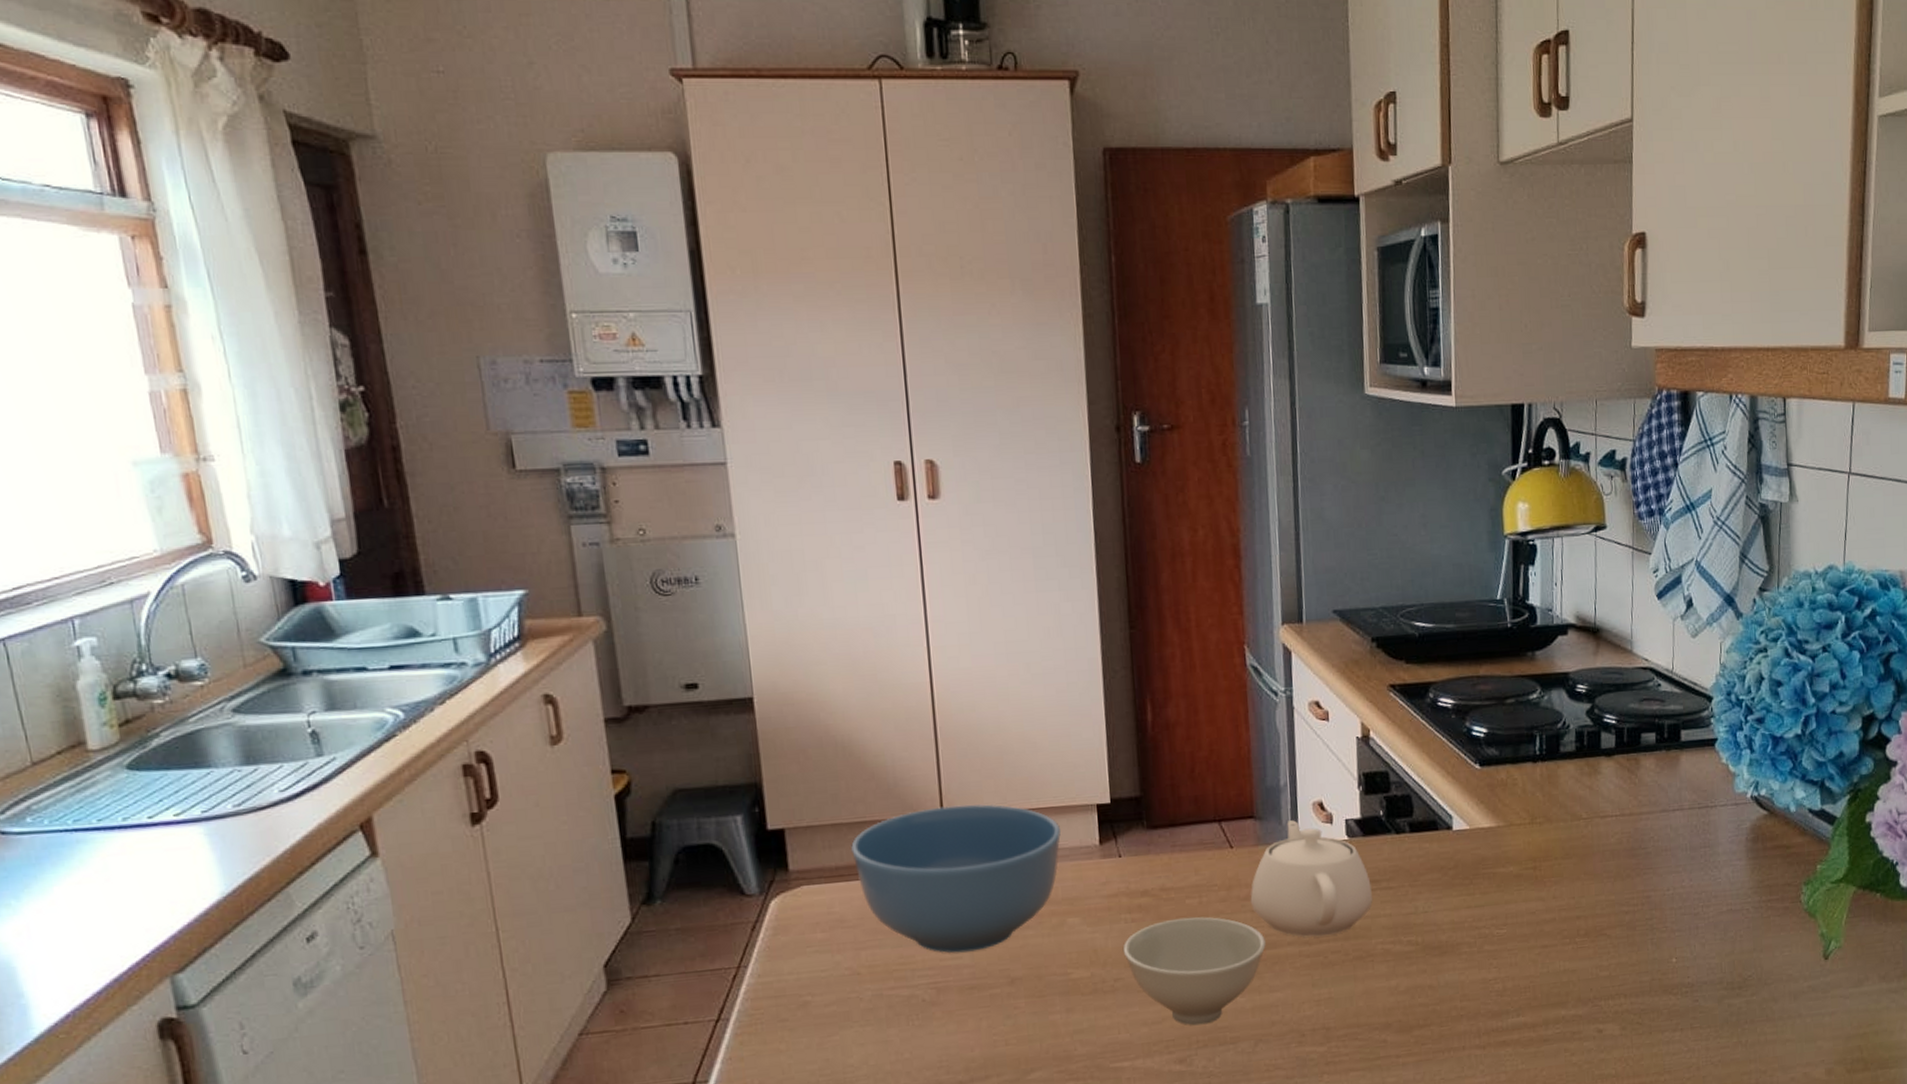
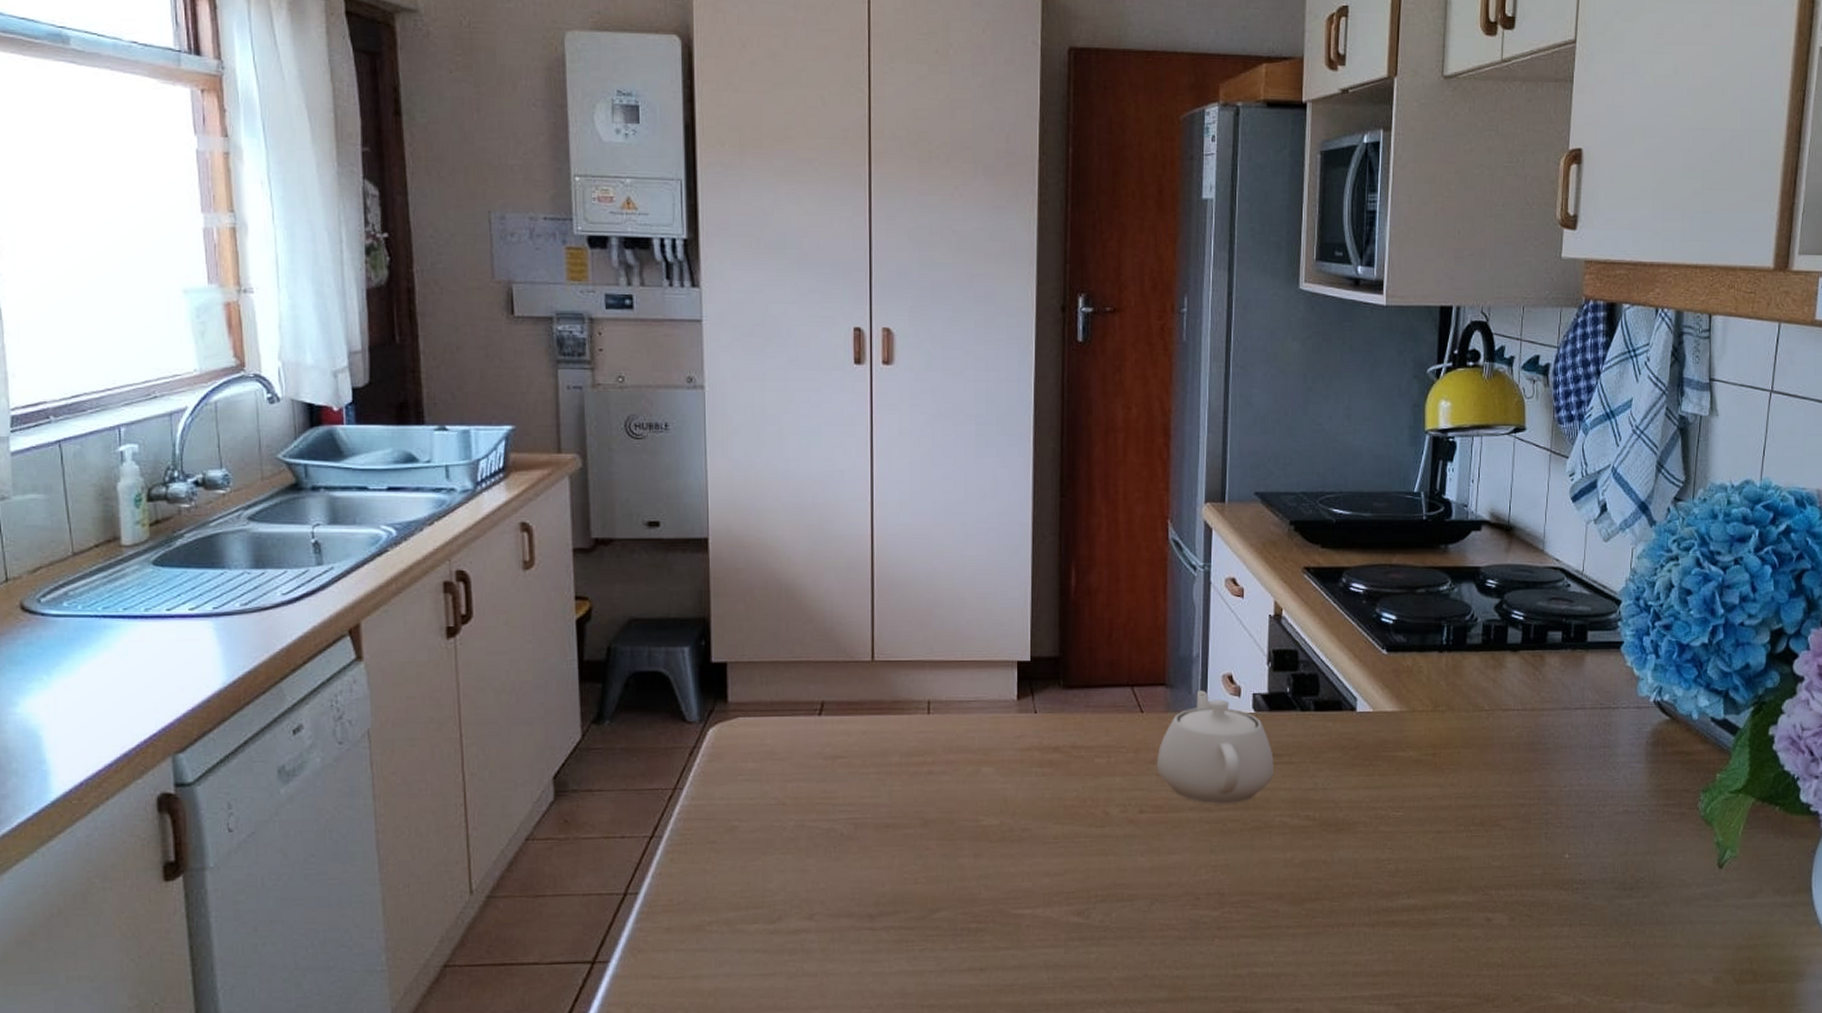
bowl: present [851,804,1061,953] -> none [786,652,981,792]
bowl: present [1122,916,1266,1026] -> none [1031,775,1168,880]

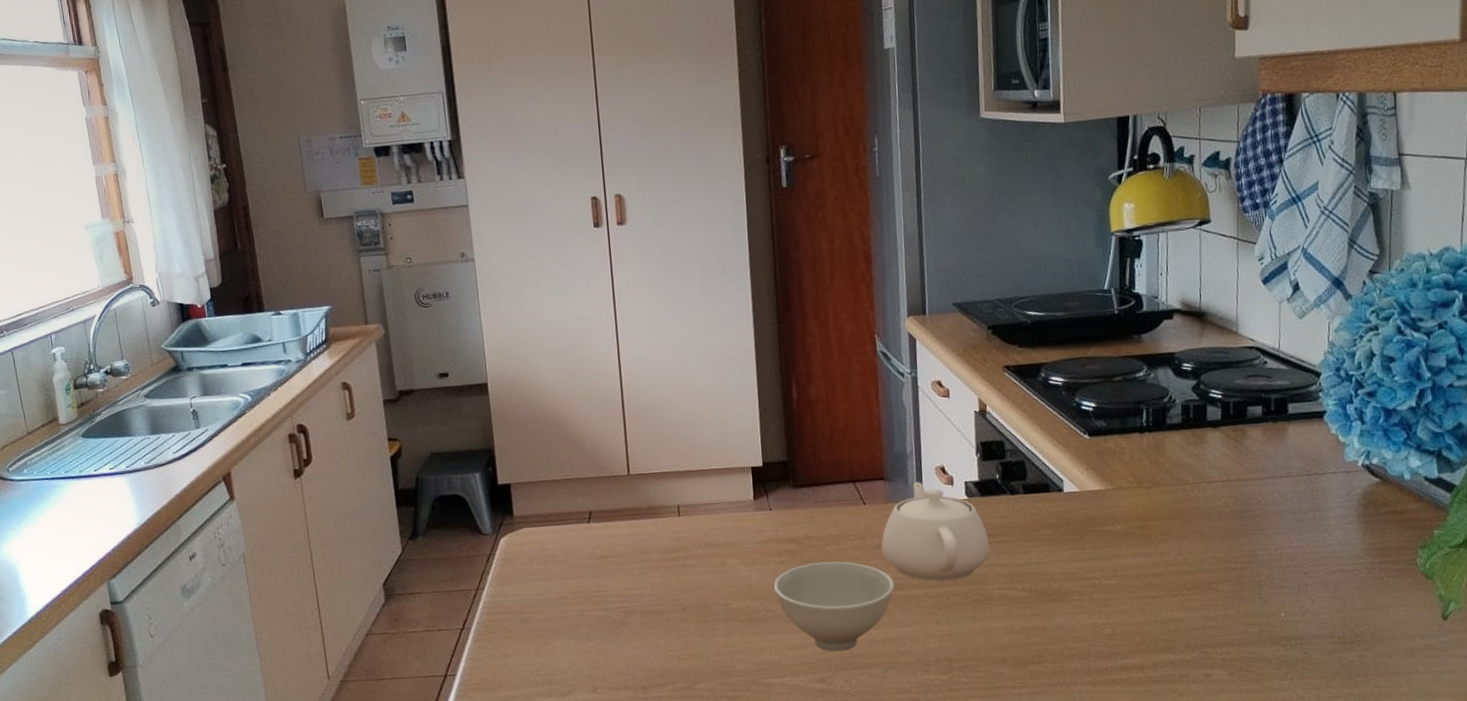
bowl: none [1031,775,1168,880] -> present [773,561,895,652]

